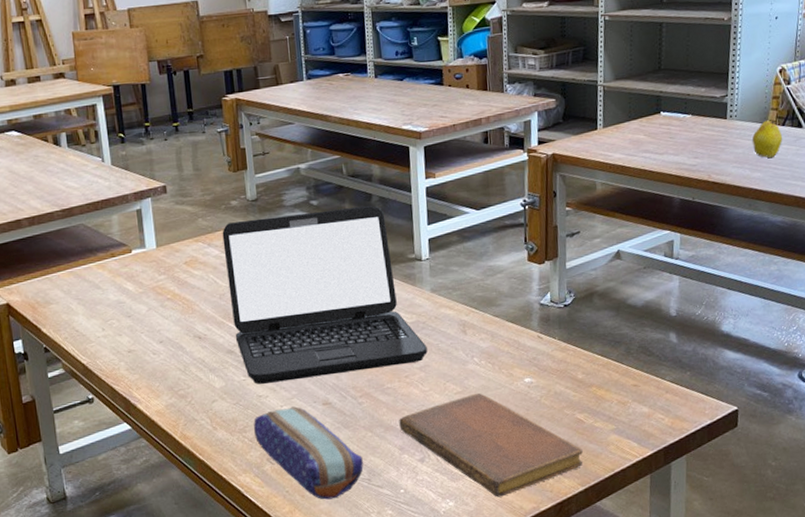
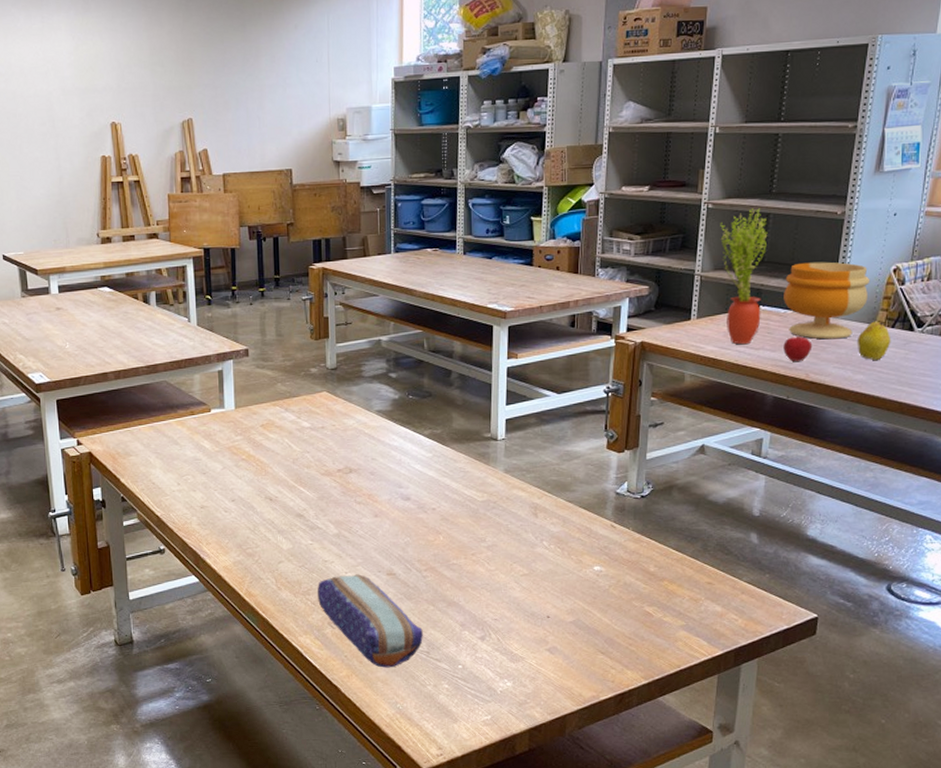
laptop: present [222,206,428,384] -> none [300,382,496,549]
notebook: present [399,393,583,497] -> none [462,576,649,682]
potted plant: none [617,18,663,151] -> present [720,208,768,345]
footed bowl: none [681,66,760,141] -> present [784,262,870,340]
apple: none [685,139,712,164] -> present [783,336,813,362]

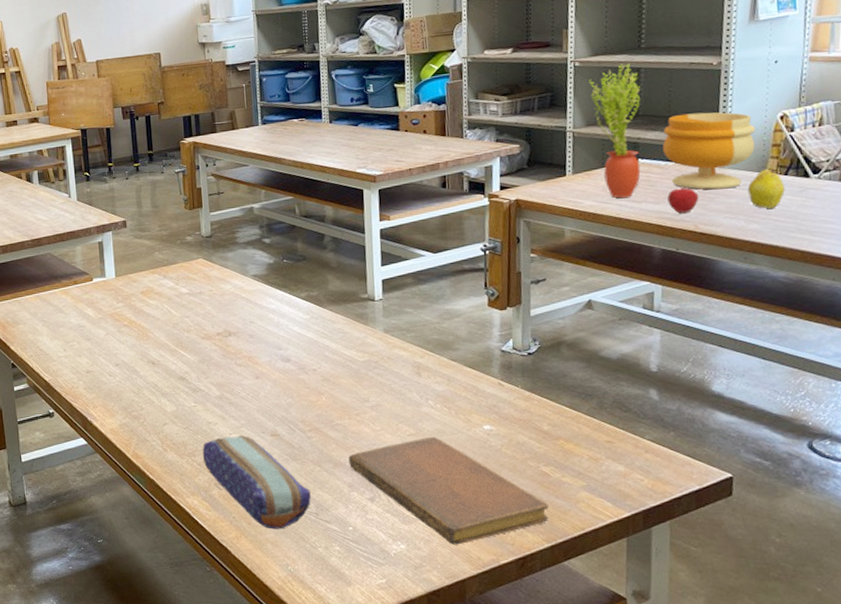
notebook: none [462,576,649,682] -> present [348,436,549,545]

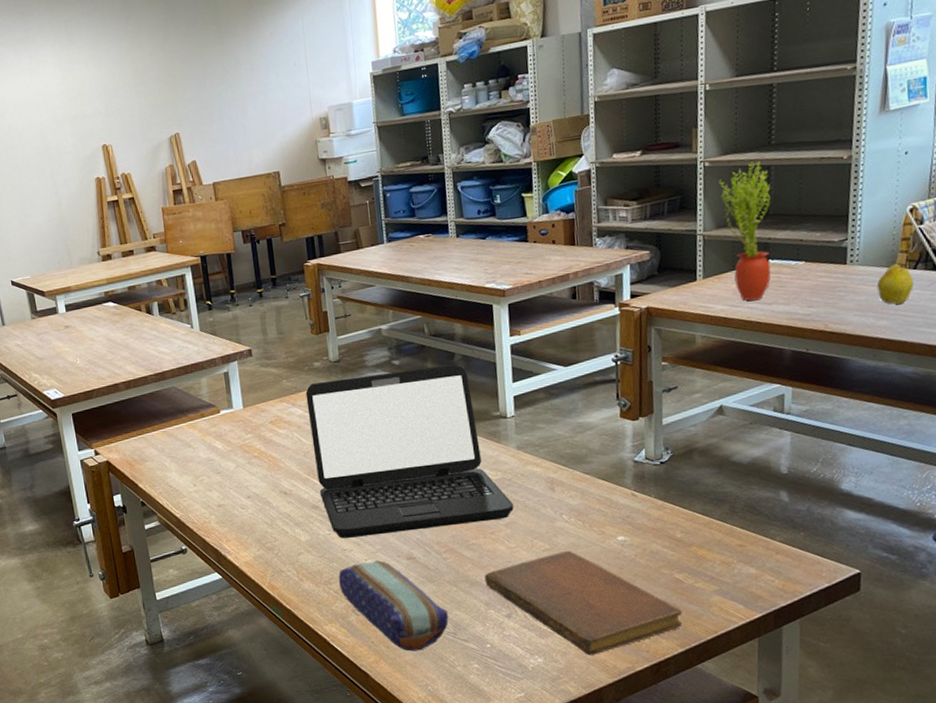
laptop: none [177,245,379,411] -> present [305,364,514,538]
footed bowl: present [663,112,756,190] -> none [793,207,886,288]
apple: present [667,188,699,214] -> none [797,287,829,314]

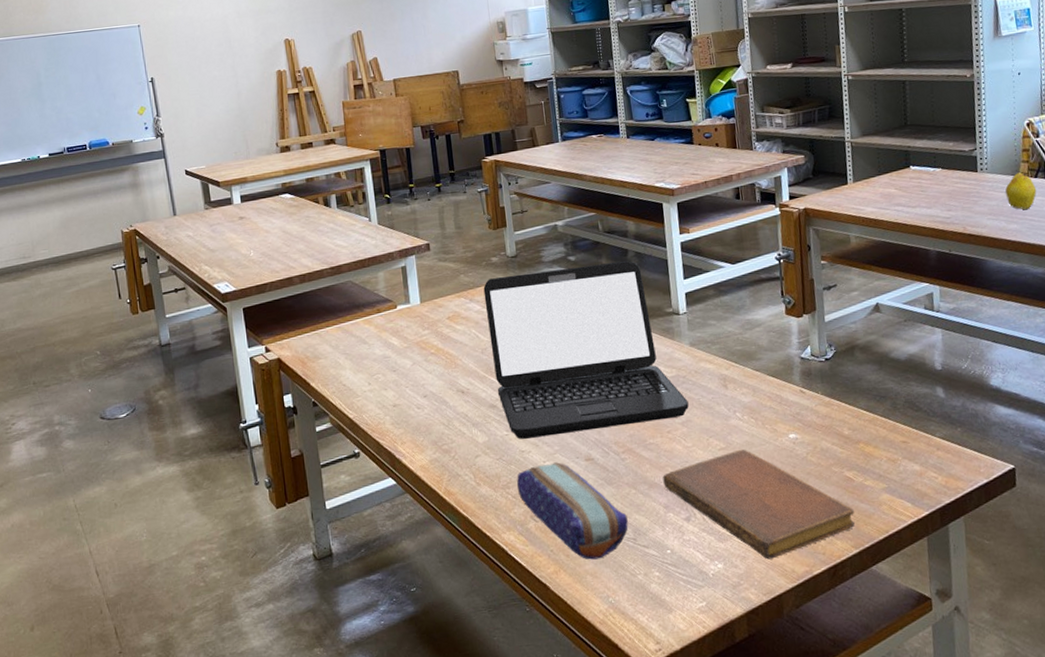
potted plant: present [719,161,771,301] -> none [861,76,913,204]

